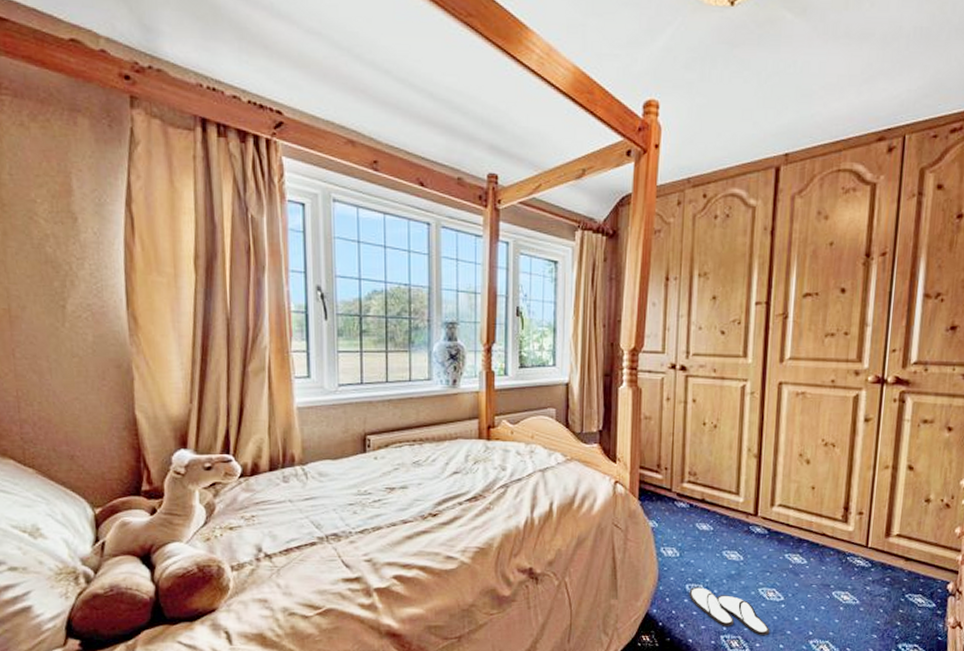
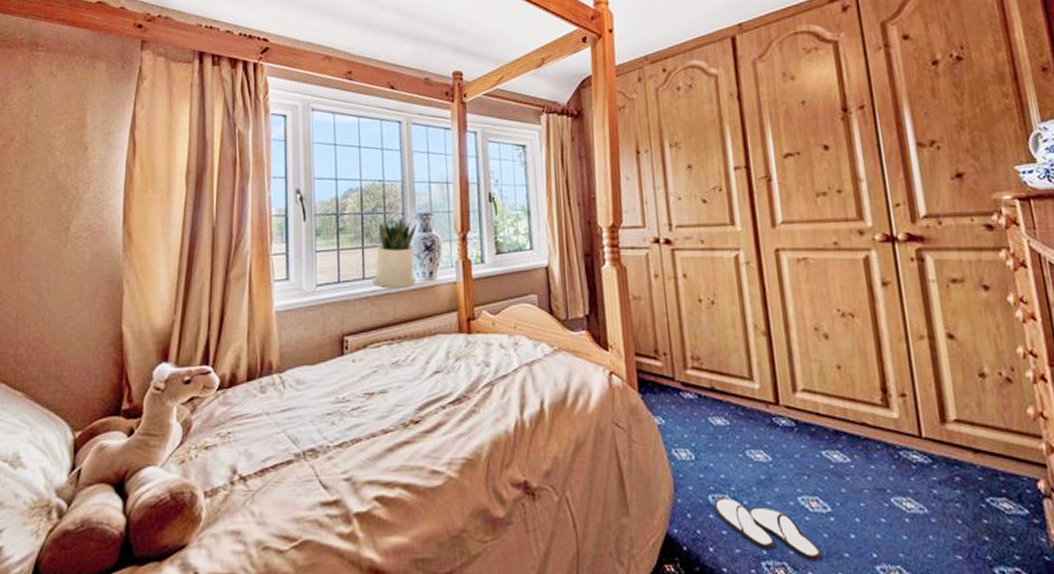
planter: none [395,325,443,395] -> present [372,218,418,290]

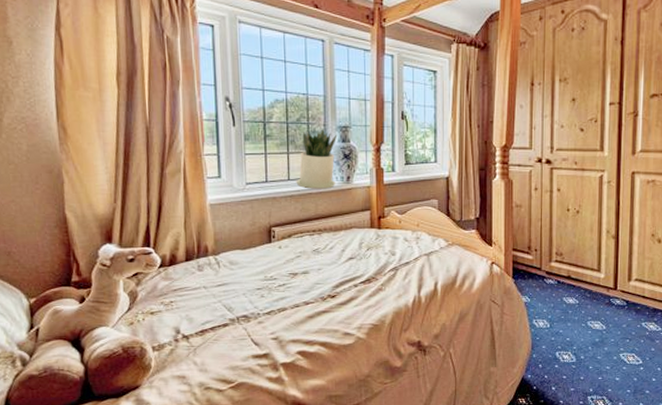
slippers: present [713,498,823,560] -> none [559,354,631,395]

